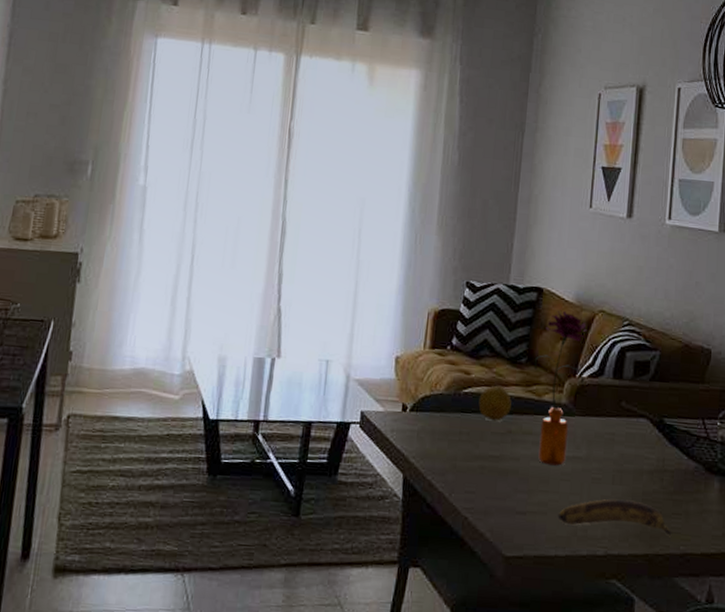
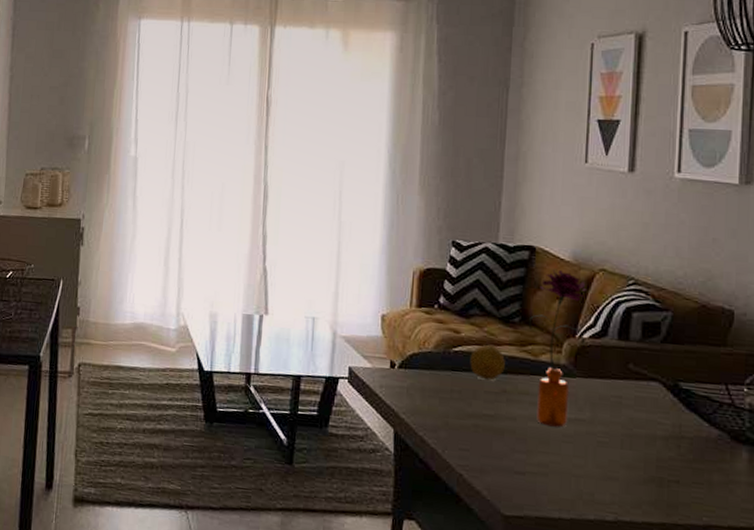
banana: present [557,499,672,536] -> none [560,463,693,506]

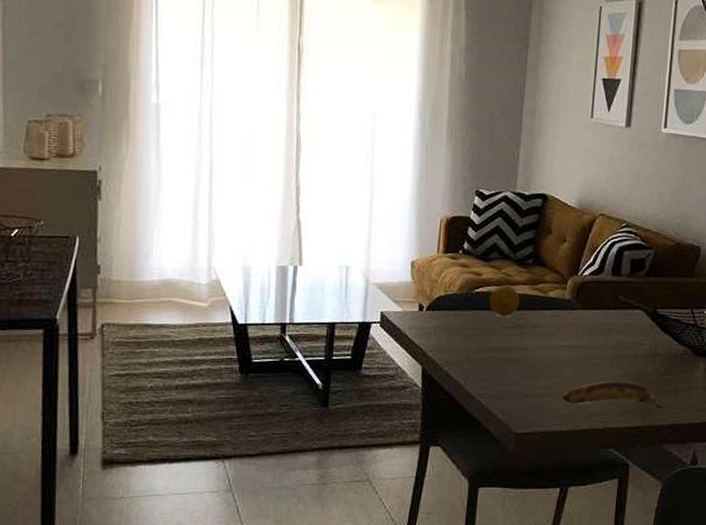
flower: present [528,269,587,428] -> none [539,215,589,354]
banana: none [560,463,693,506] -> present [562,380,663,410]

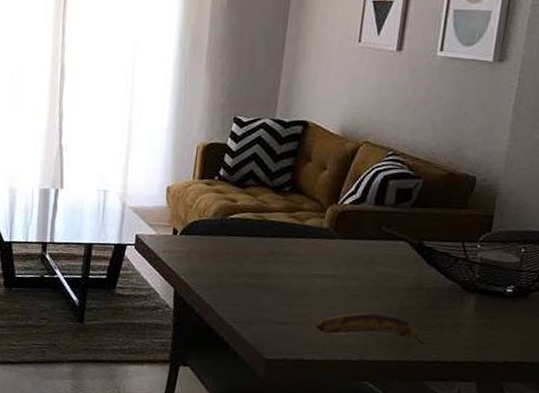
fruit: present [489,284,520,317] -> none [244,211,275,244]

